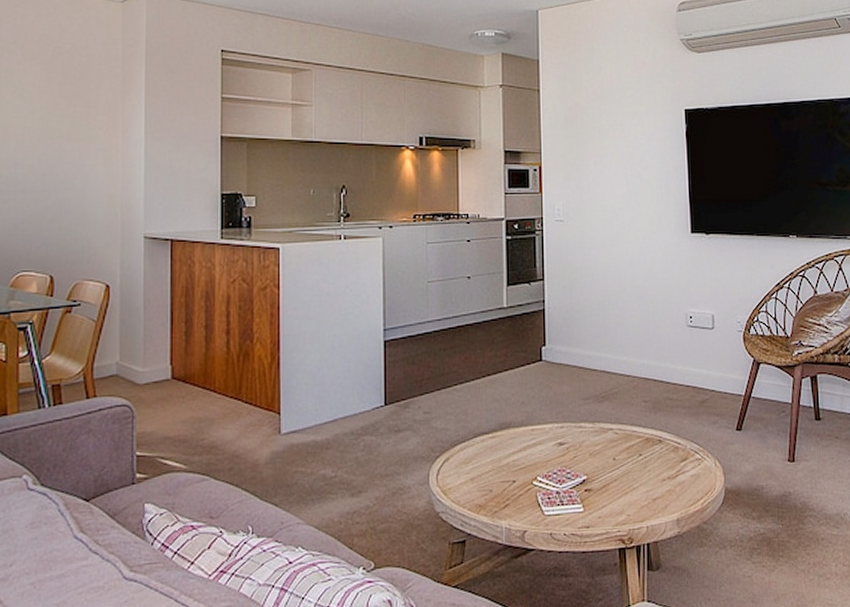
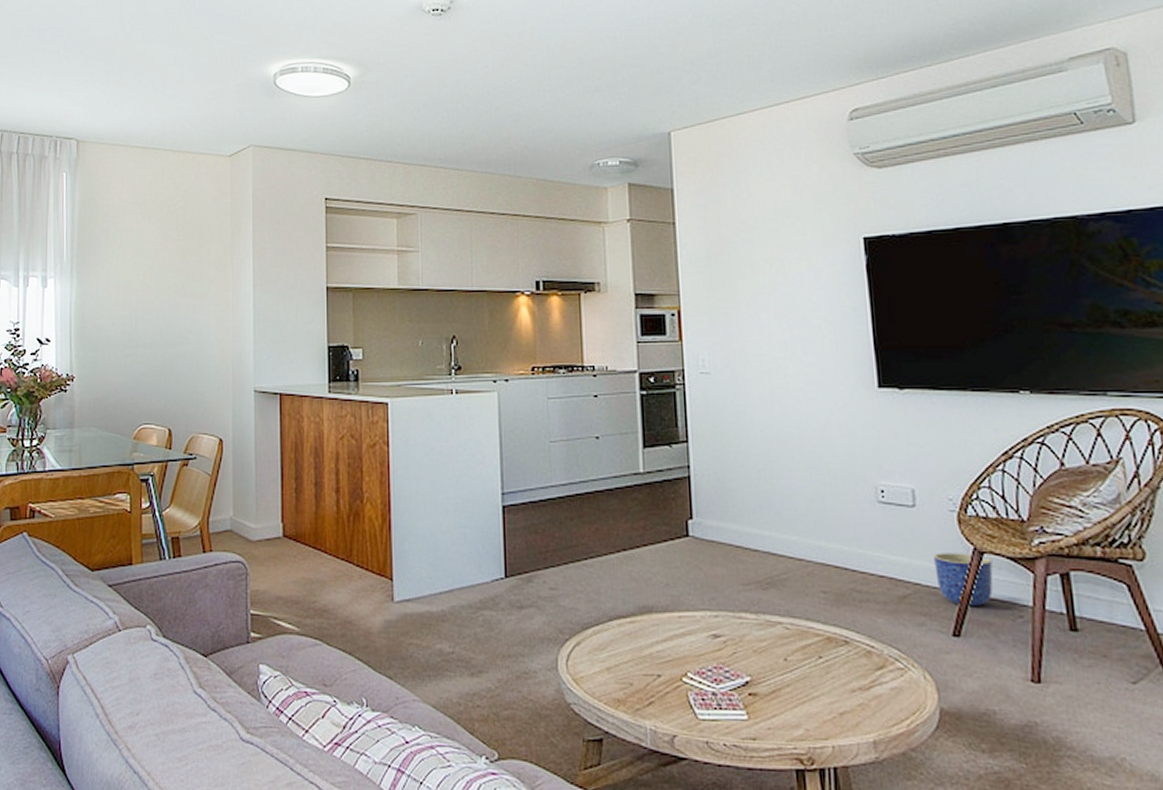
planter: none [726,364,766,405] -> present [934,553,993,606]

